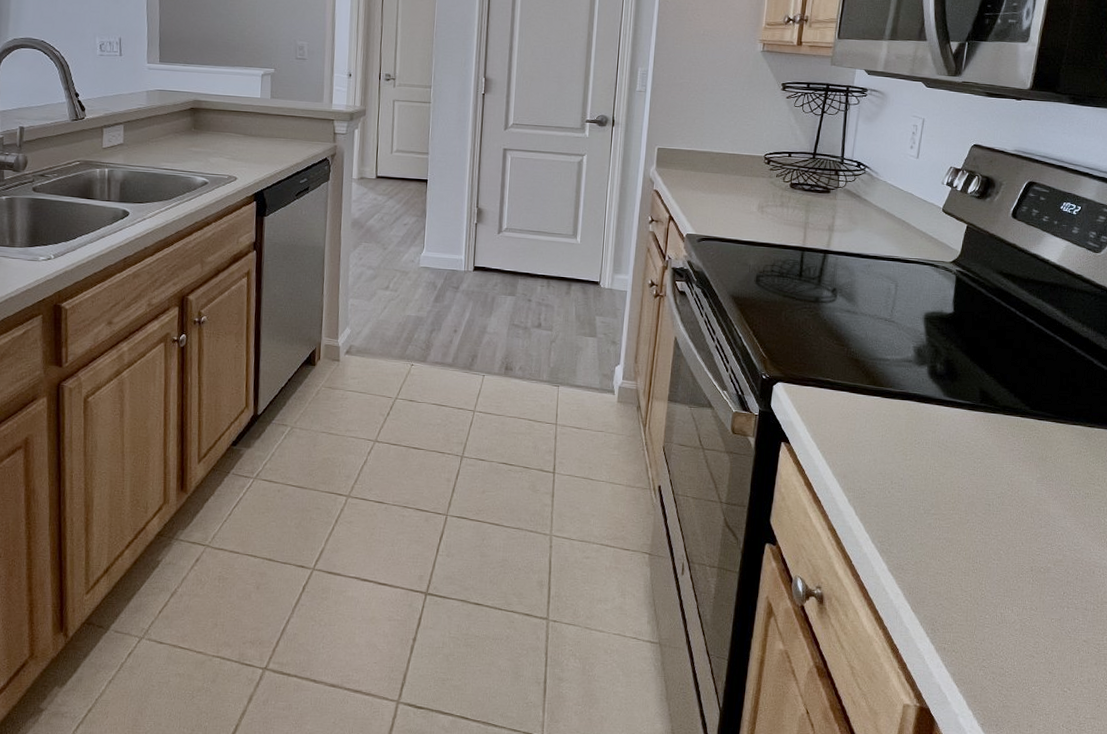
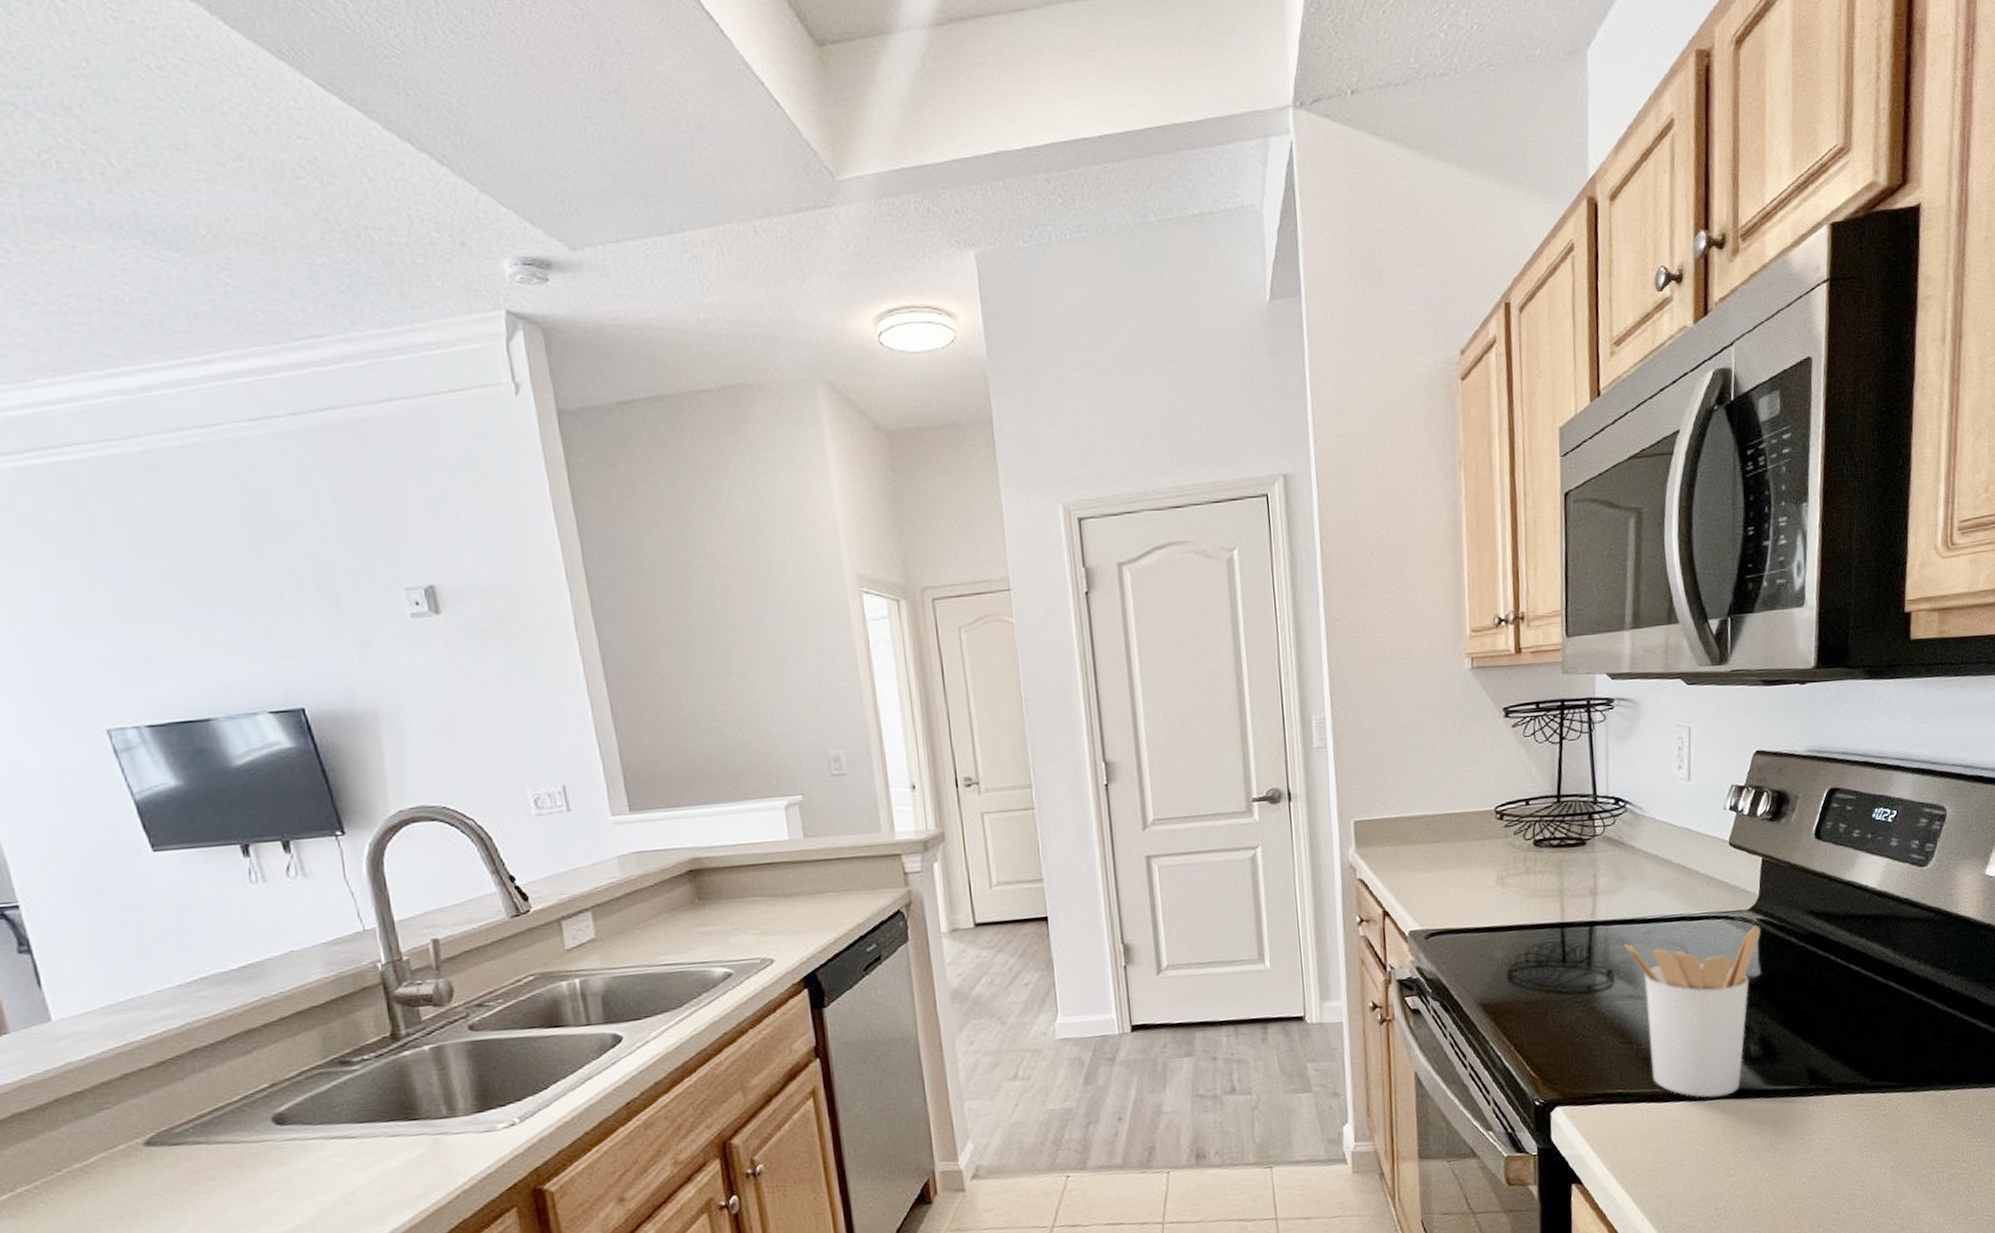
utensil holder: none [849,271,958,399] -> present [1624,925,1761,1098]

